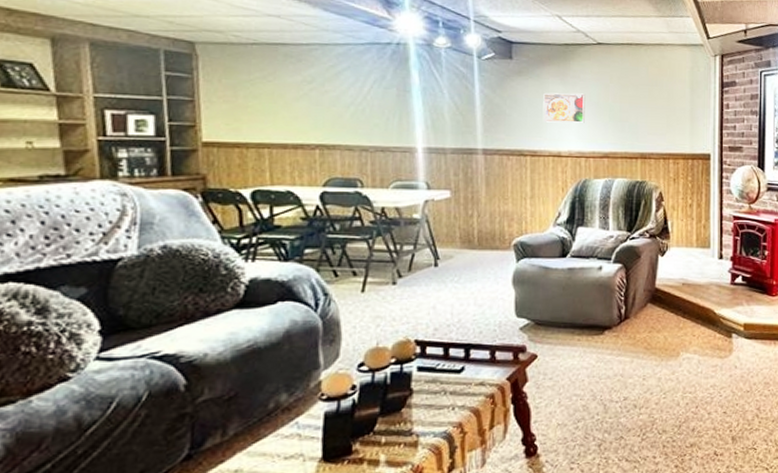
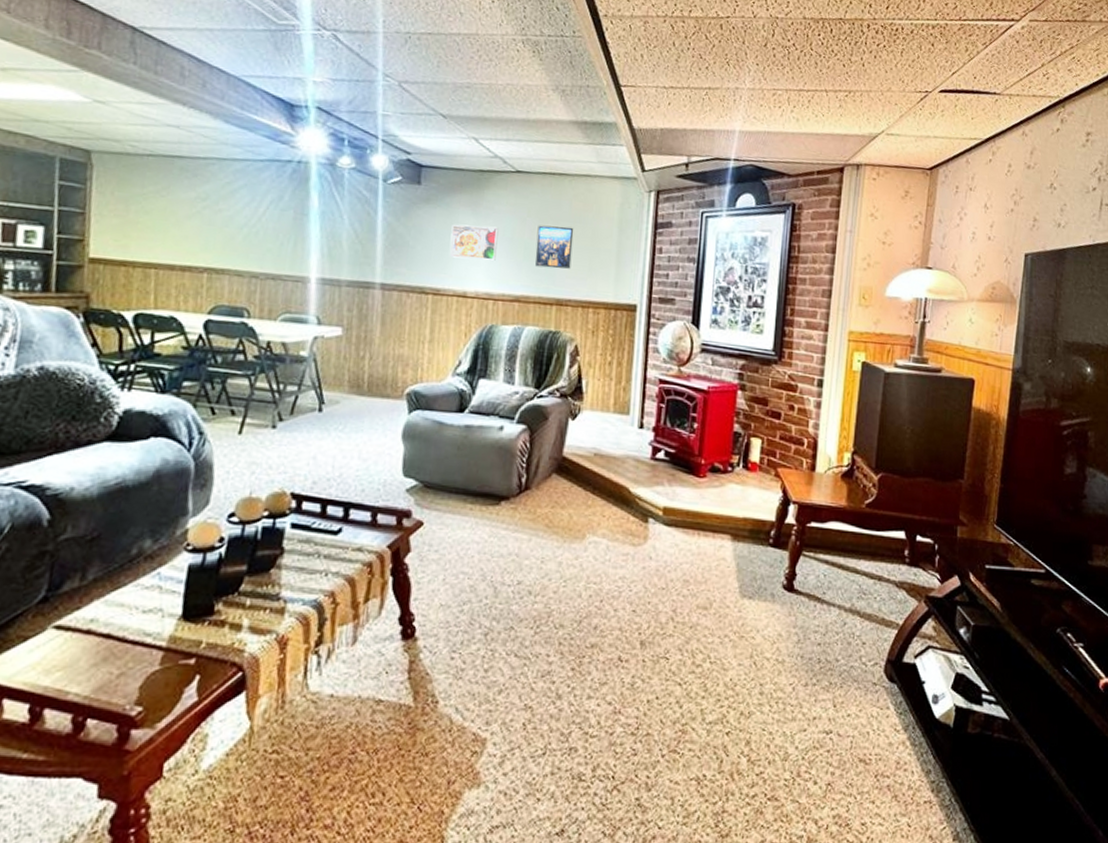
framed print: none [619,89,652,127] -> present [535,225,574,269]

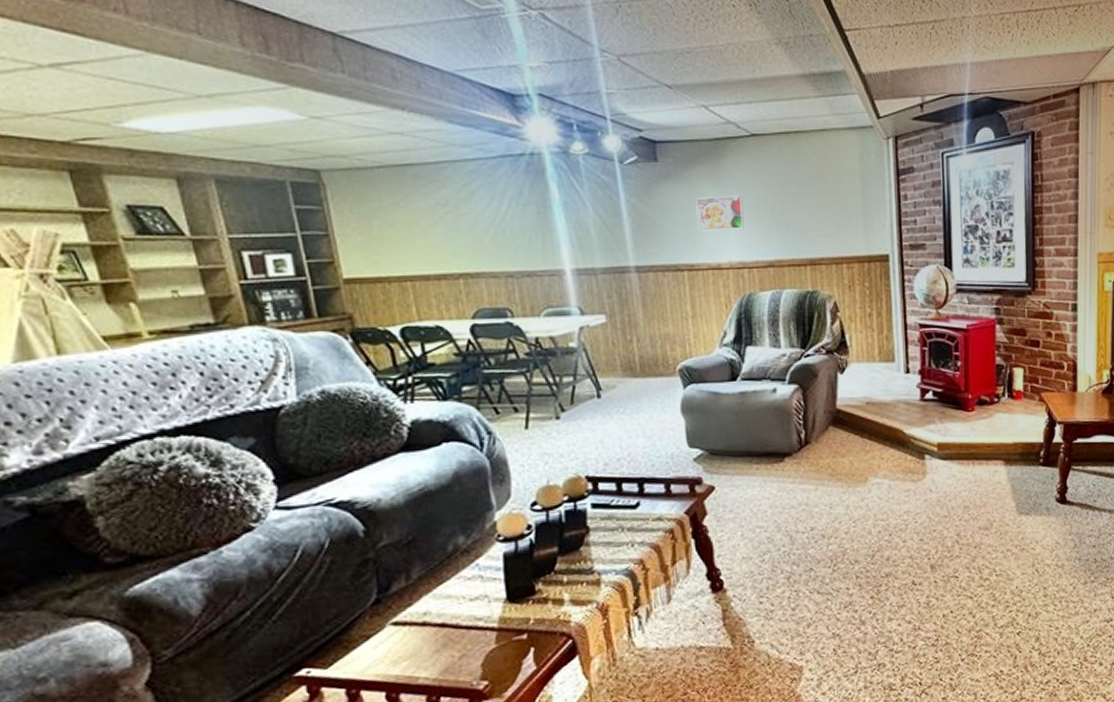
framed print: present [535,225,574,269] -> none [781,185,819,230]

